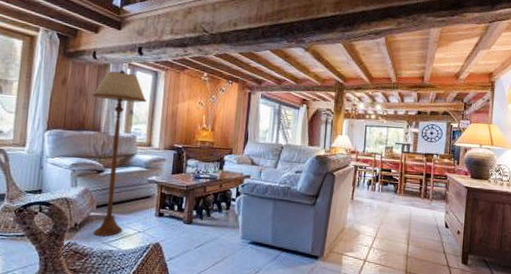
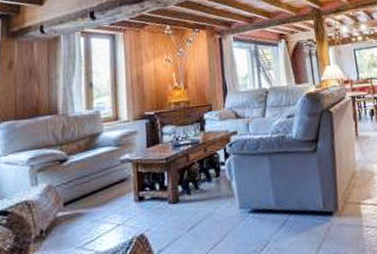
floor lamp: present [92,70,147,236] -> none [44,40,107,241]

